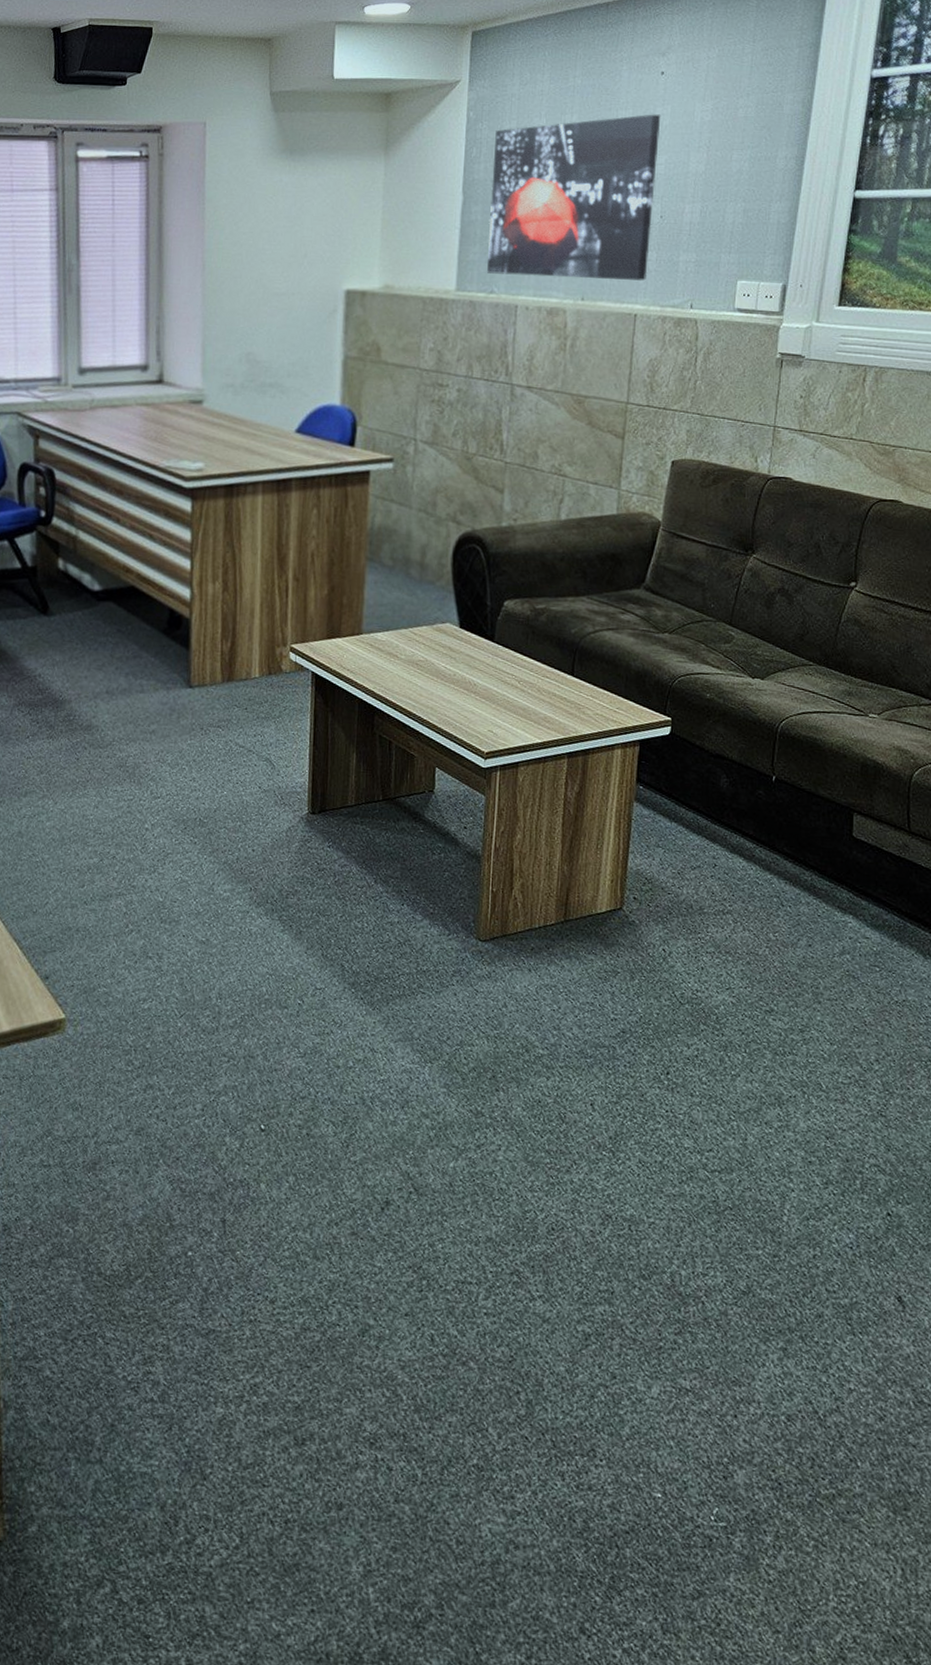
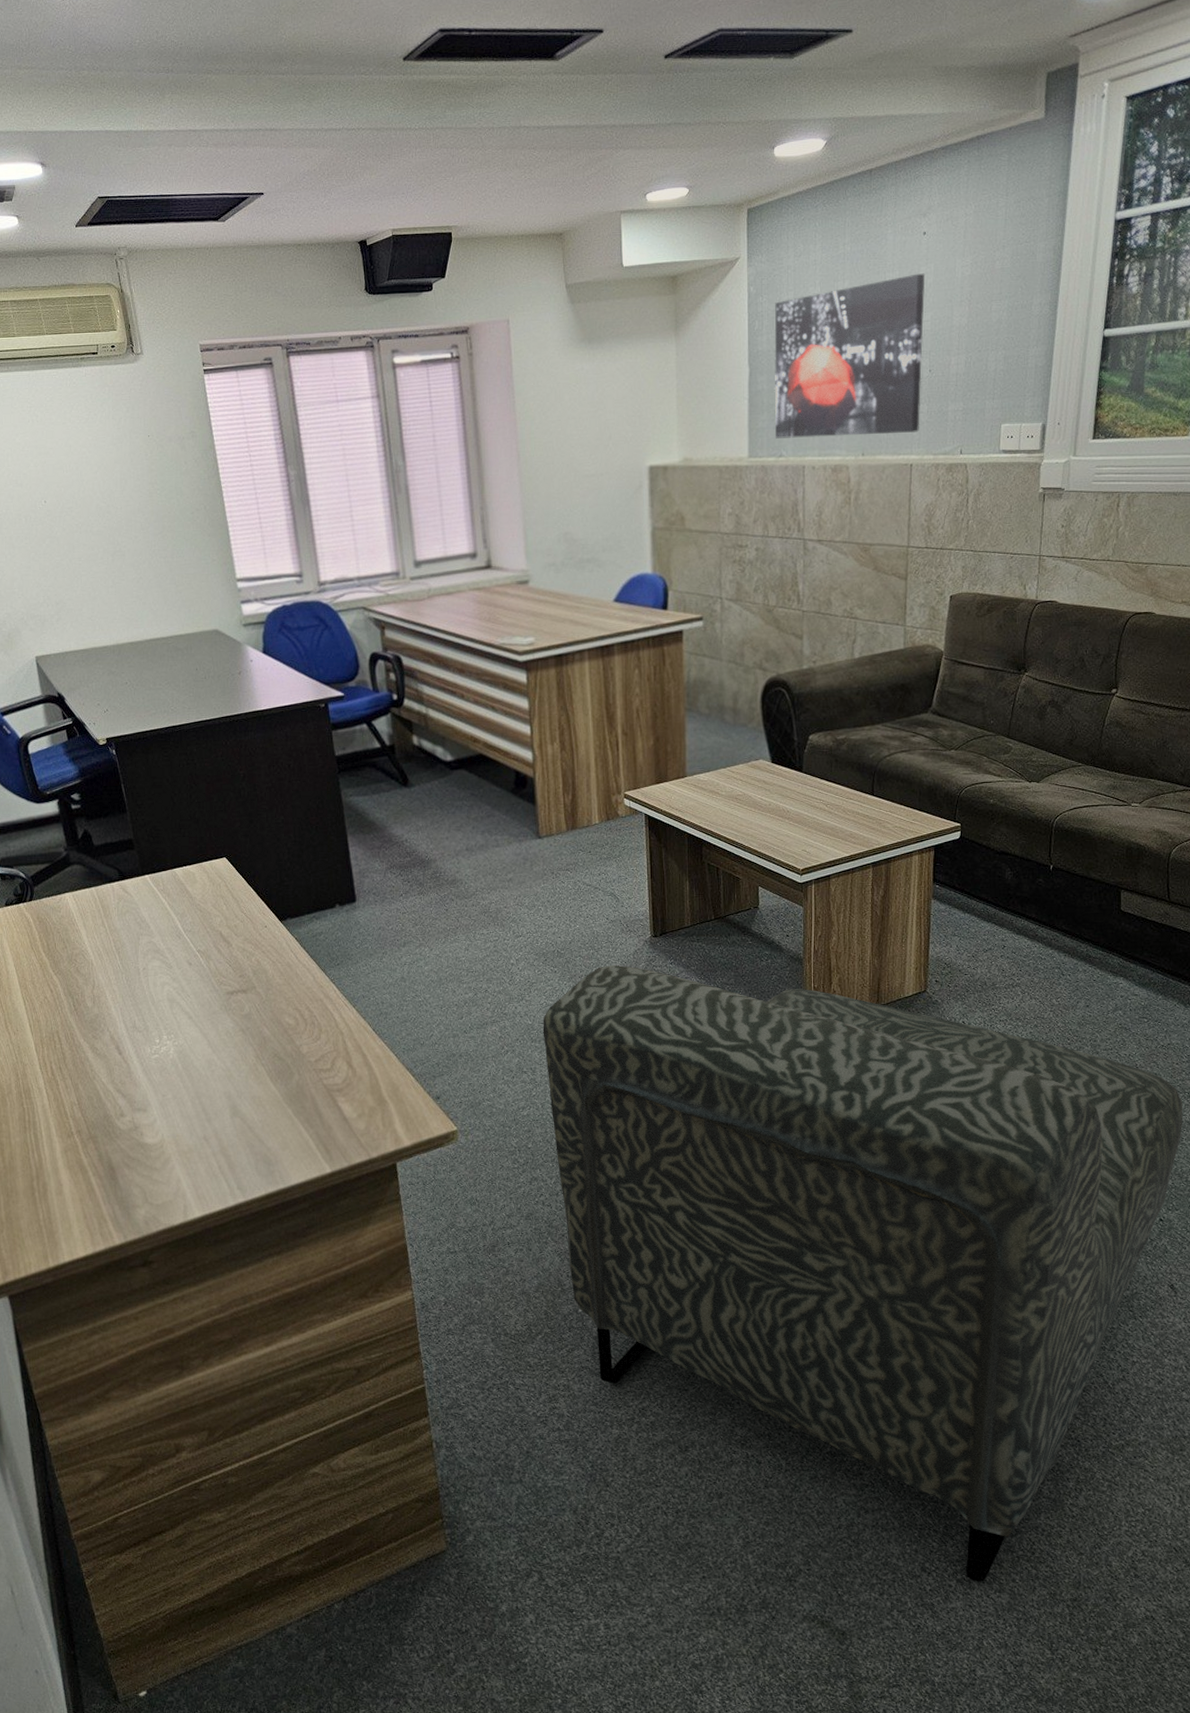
armchair: none [174,841,919,1655] -> present [543,965,1183,1582]

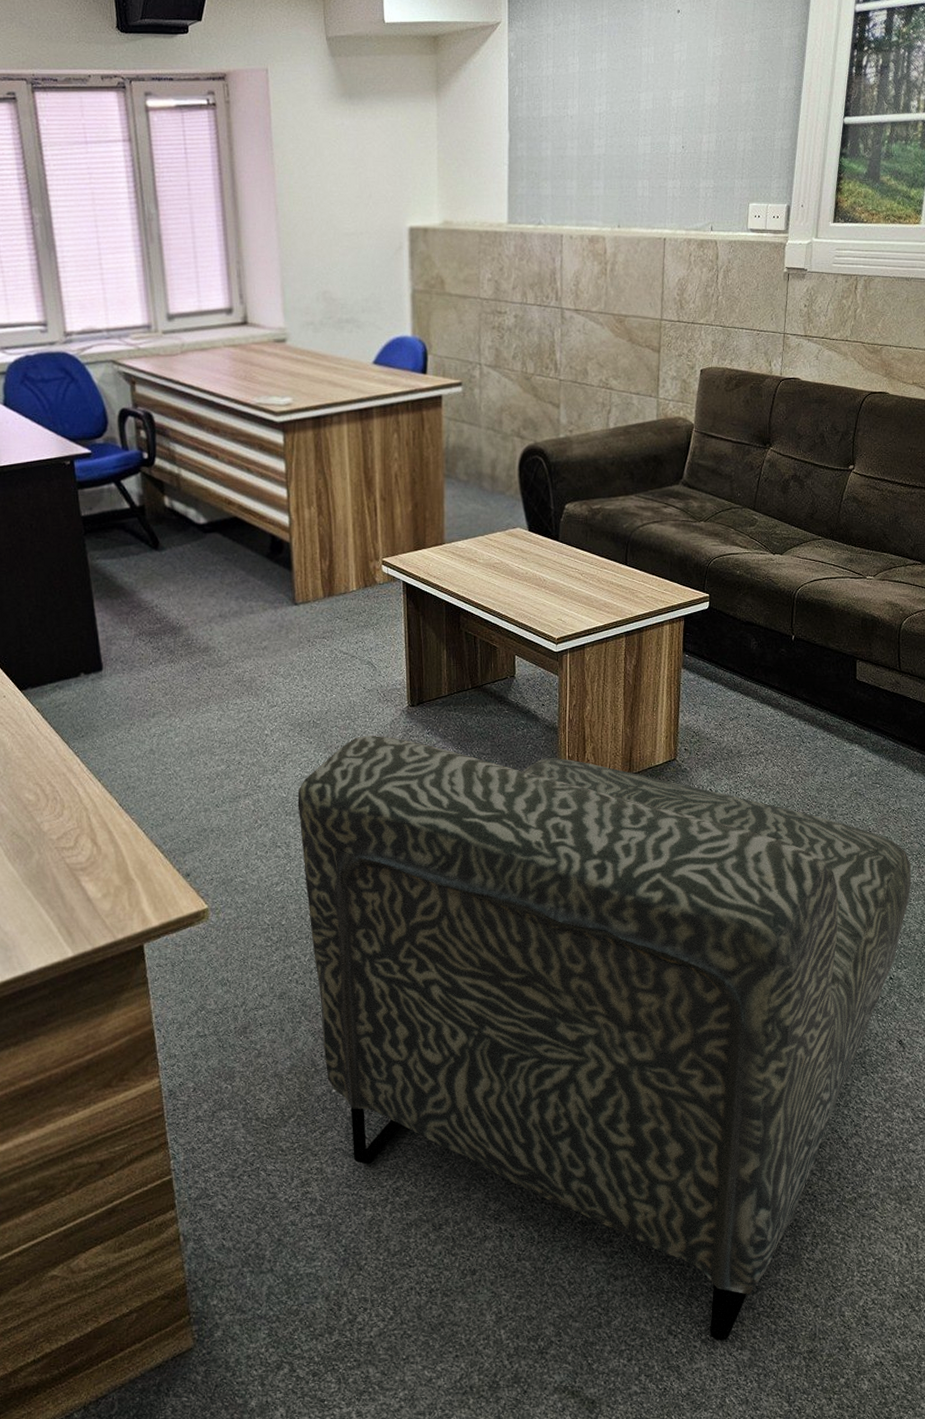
wall art: present [774,273,925,439] -> none [533,50,679,207]

